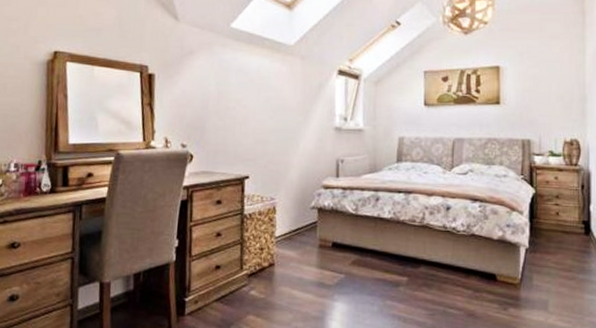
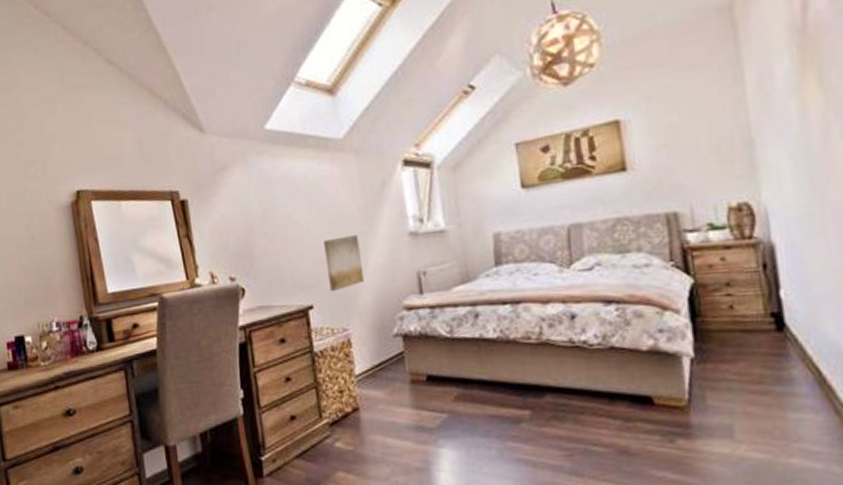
wall art: none [264,123,295,167] -> present [324,235,365,292]

